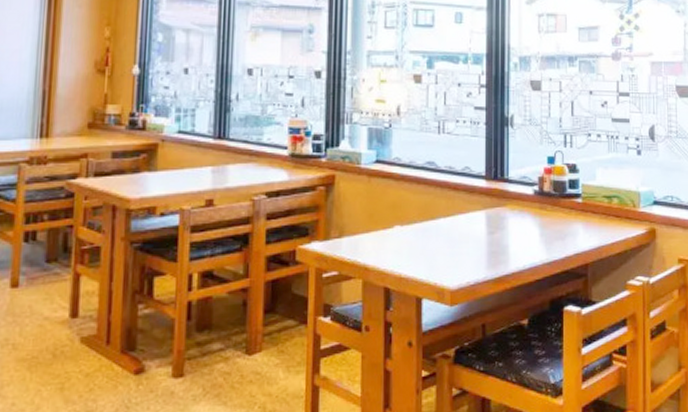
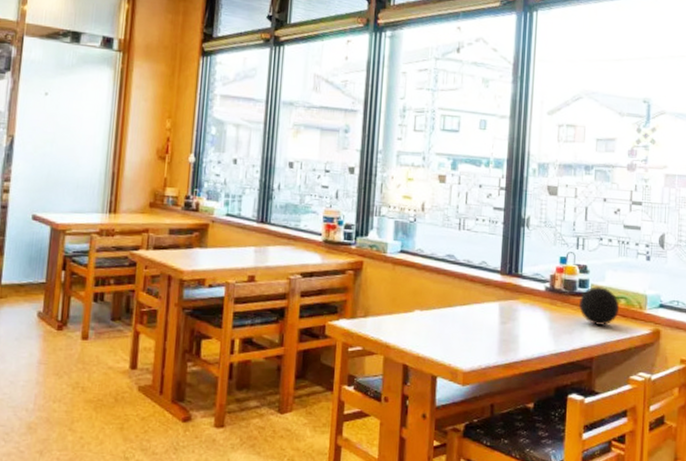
decorative ball: none [571,186,613,228] -> present [579,286,620,326]

